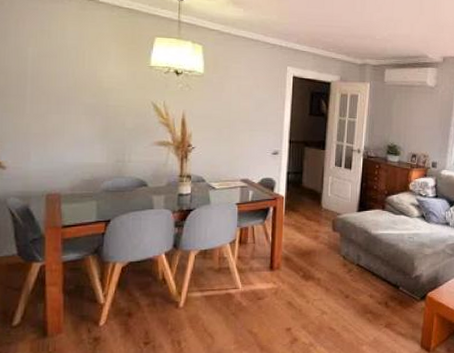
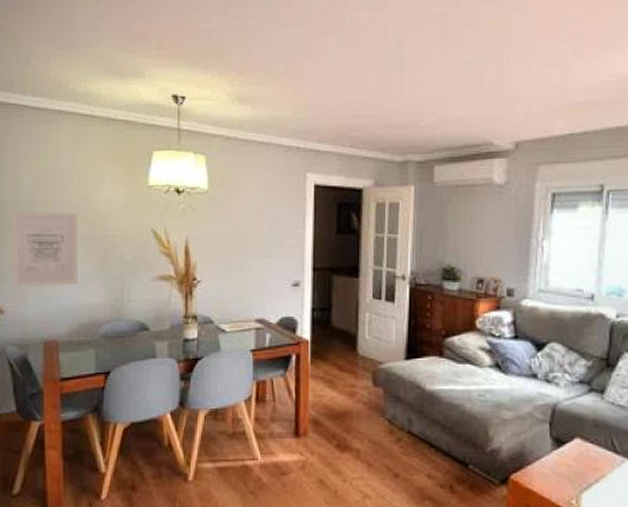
wall art: none [15,79,82,147] -> present [11,211,78,288]

